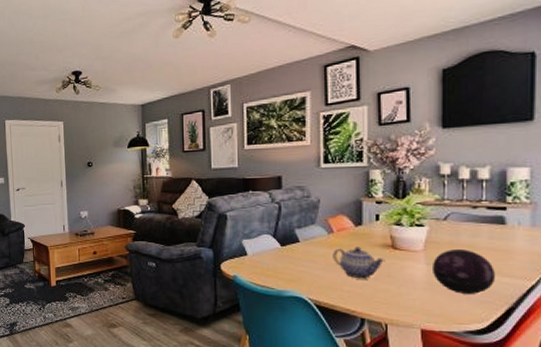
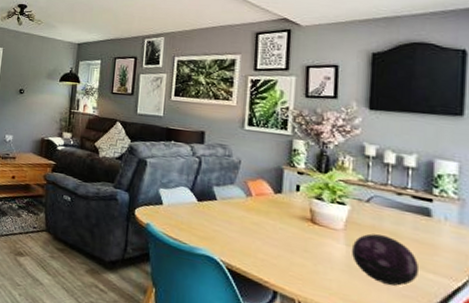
teapot: present [333,246,386,279] -> none [249,213,304,250]

